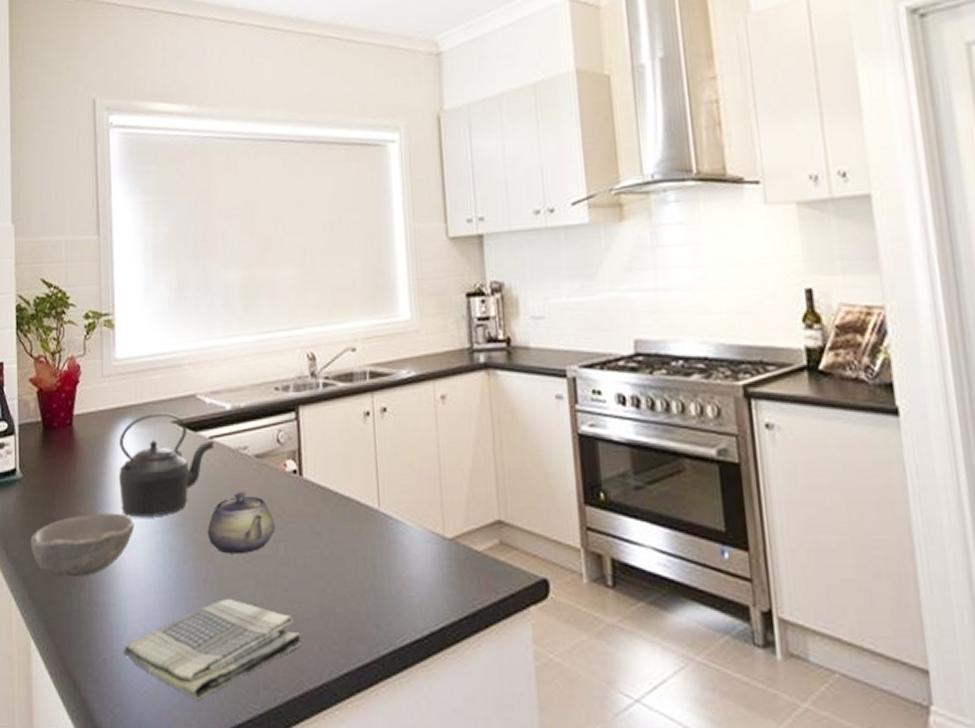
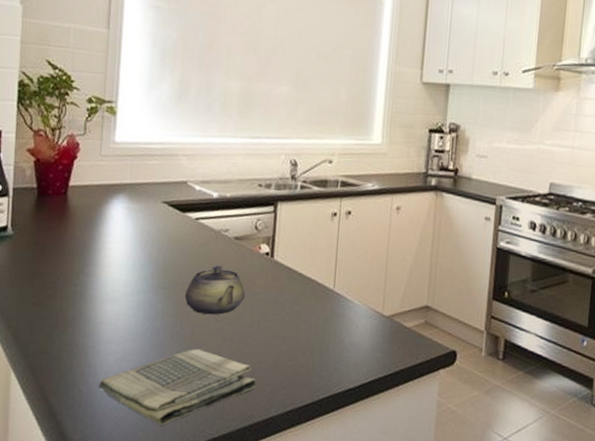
bowl: present [30,513,135,578] -> none [17,271,119,323]
kettle: present [118,412,214,518] -> none [107,192,199,279]

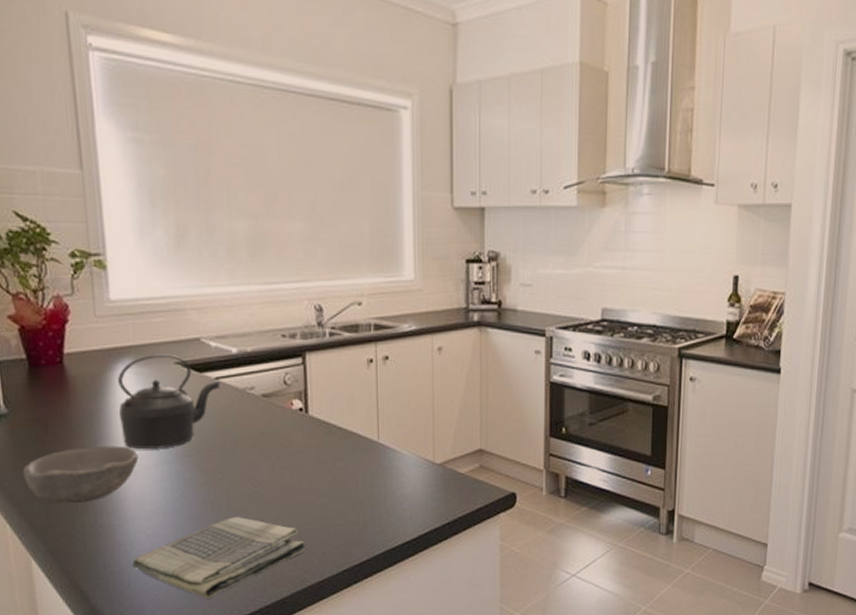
bowl: none [17,271,119,323] -> present [23,446,139,504]
kettle: none [107,192,199,279] -> present [117,354,221,450]
teapot: present [184,265,245,315] -> none [214,426,282,480]

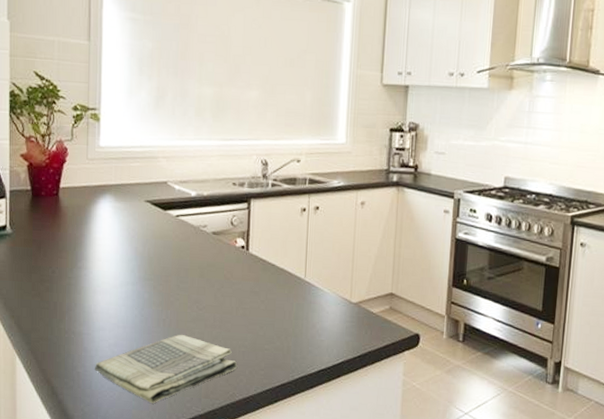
bowl: present [23,446,139,504] -> none [18,265,109,312]
kettle: present [117,354,221,450] -> none [97,192,180,272]

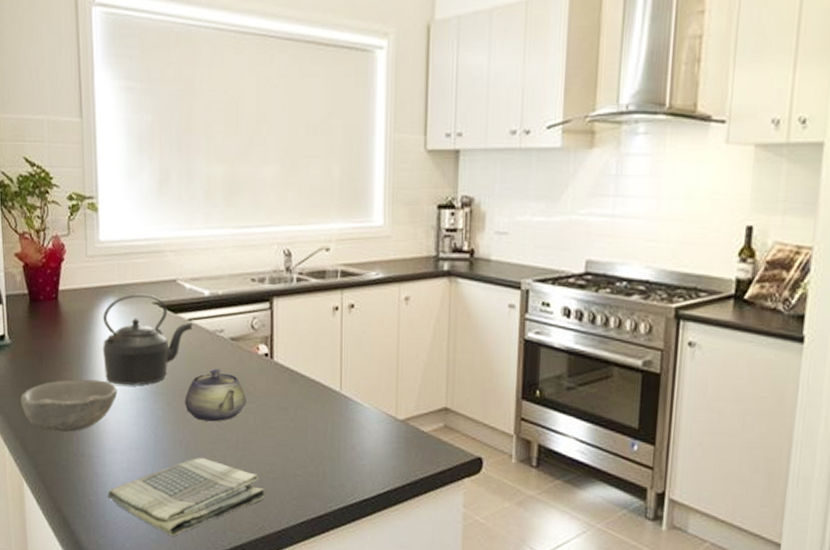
bowl: none [18,265,109,312] -> present [20,379,118,432]
kettle: none [97,192,180,272] -> present [102,293,193,386]
teapot: none [169,258,224,304] -> present [184,368,246,422]

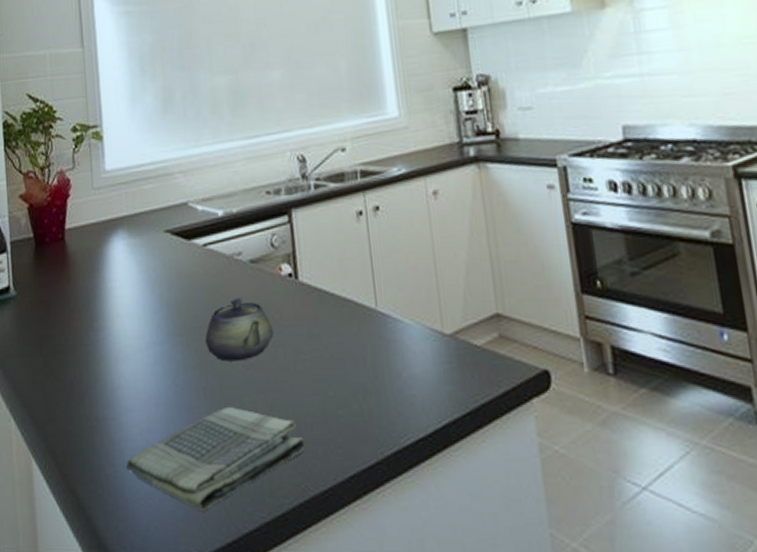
bowl: present [20,379,118,432] -> none [27,326,132,394]
kettle: present [102,293,193,386] -> none [111,222,208,329]

